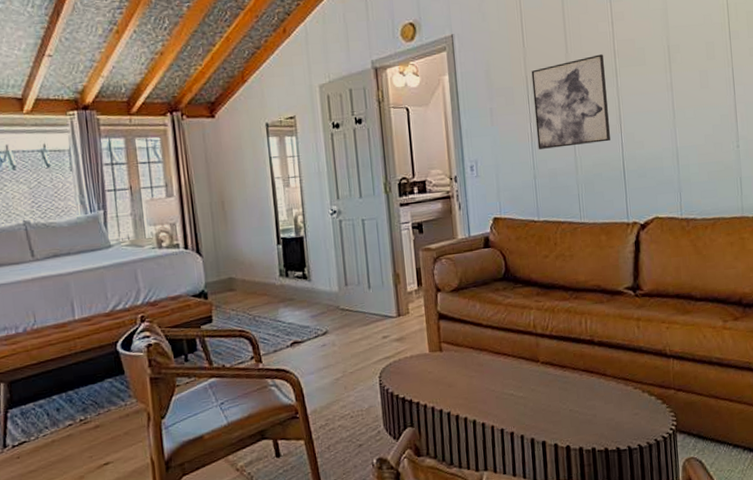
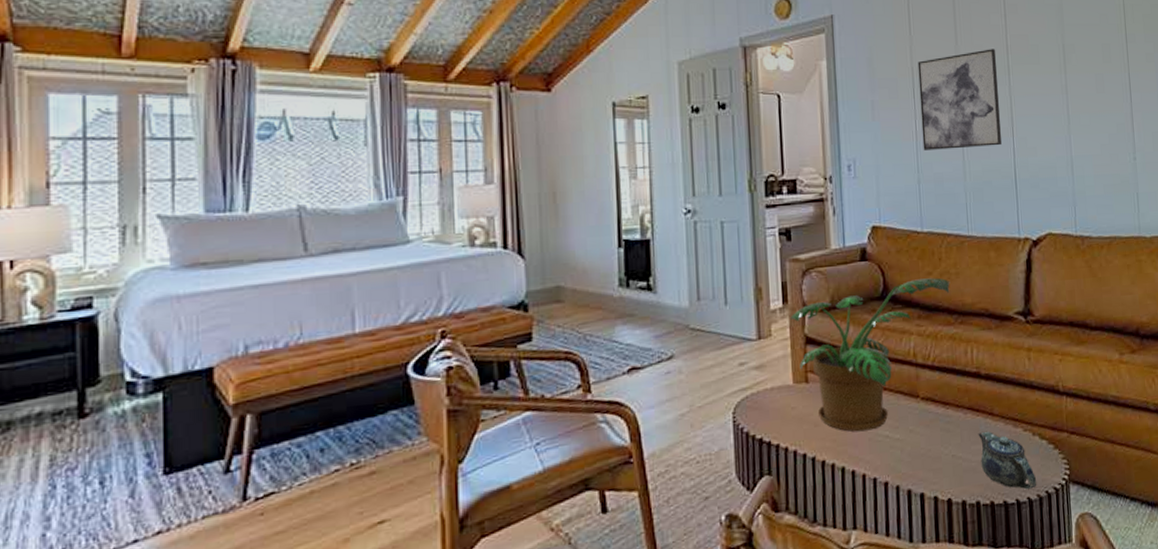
potted plant: none [425,260,565,391] -> present [790,277,950,432]
teapot: none [592,389,647,438] -> present [978,431,1037,490]

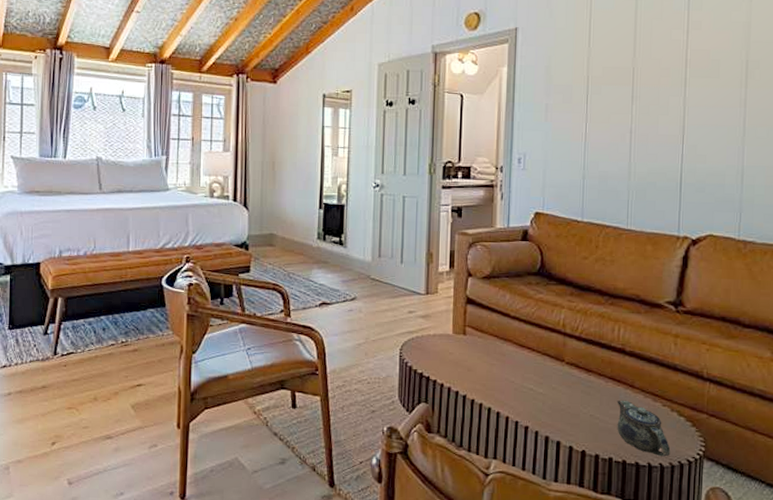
potted plant: present [790,277,950,432] -> none [455,261,605,382]
wall art: present [917,49,1002,150] -> none [591,62,673,151]

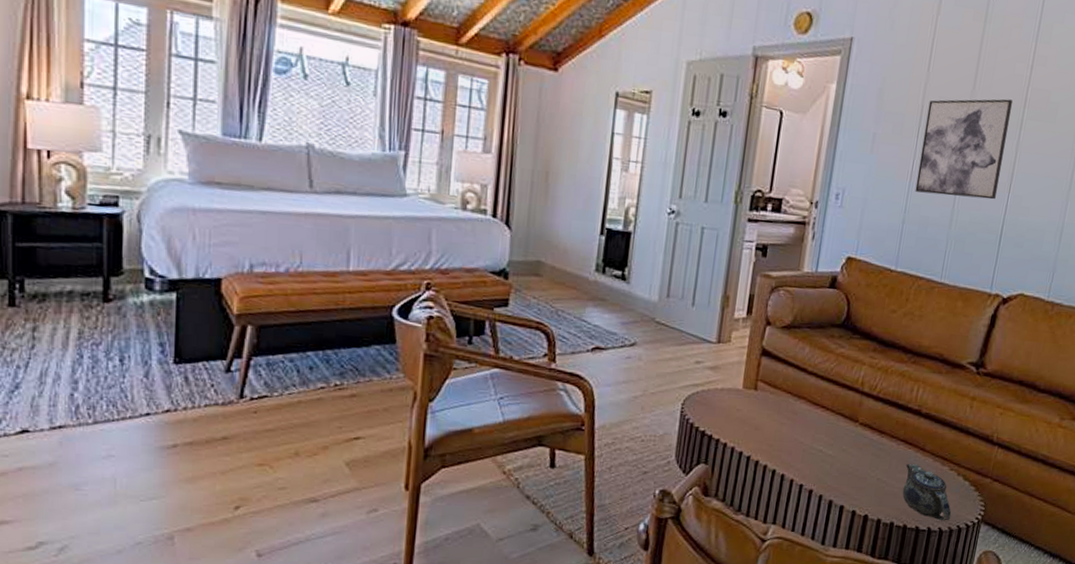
wall art: none [591,62,673,151] -> present [915,99,1013,200]

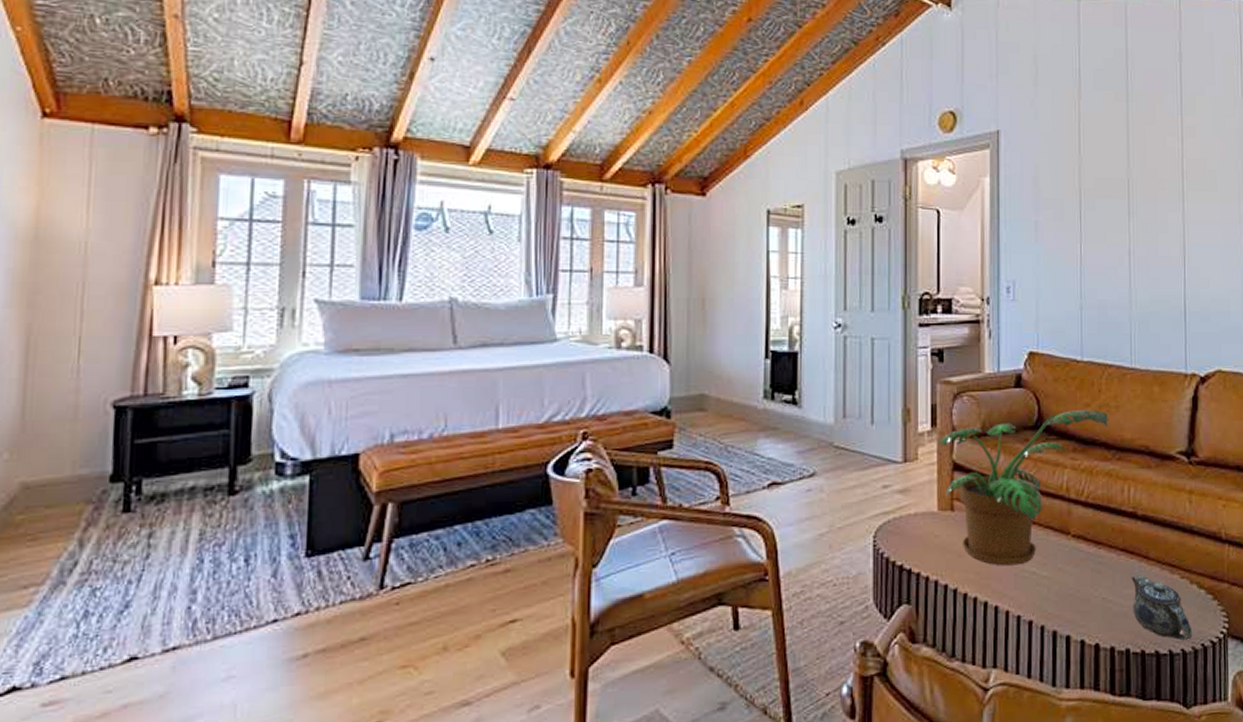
potted plant: none [751,314,912,443] -> present [938,410,1109,566]
wall art: present [915,99,1013,200] -> none [1086,173,1172,276]

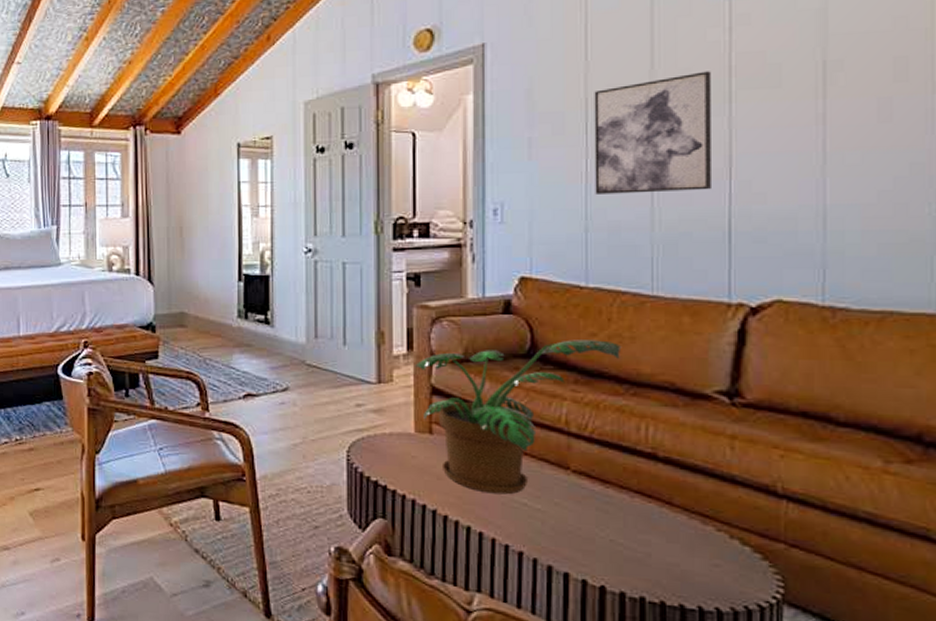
wall art: none [1086,173,1172,276] -> present [594,71,711,194]
teapot: present [1131,575,1193,641] -> none [648,521,732,599]

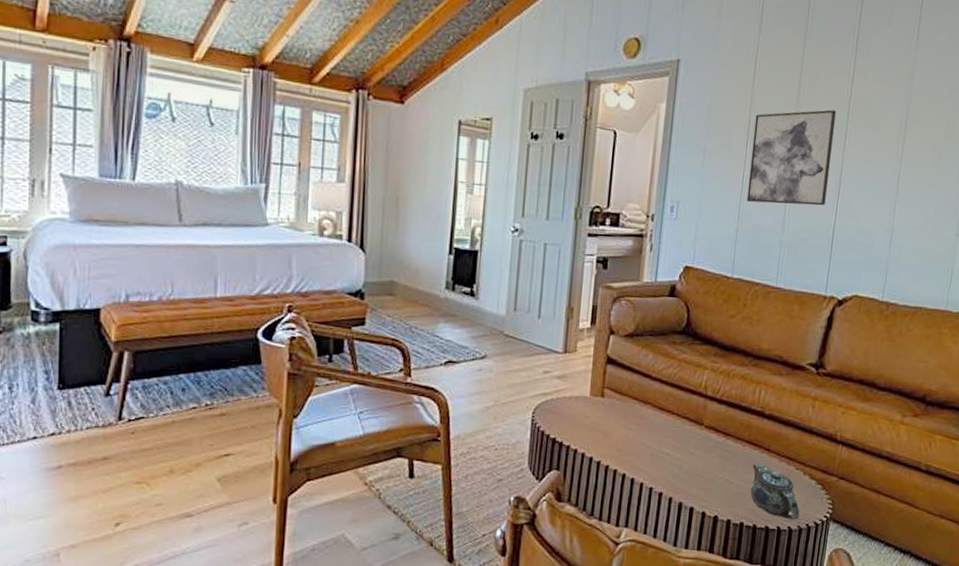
potted plant: present [415,339,622,495] -> none [596,320,751,447]
teapot: none [648,521,732,599] -> present [750,464,800,520]

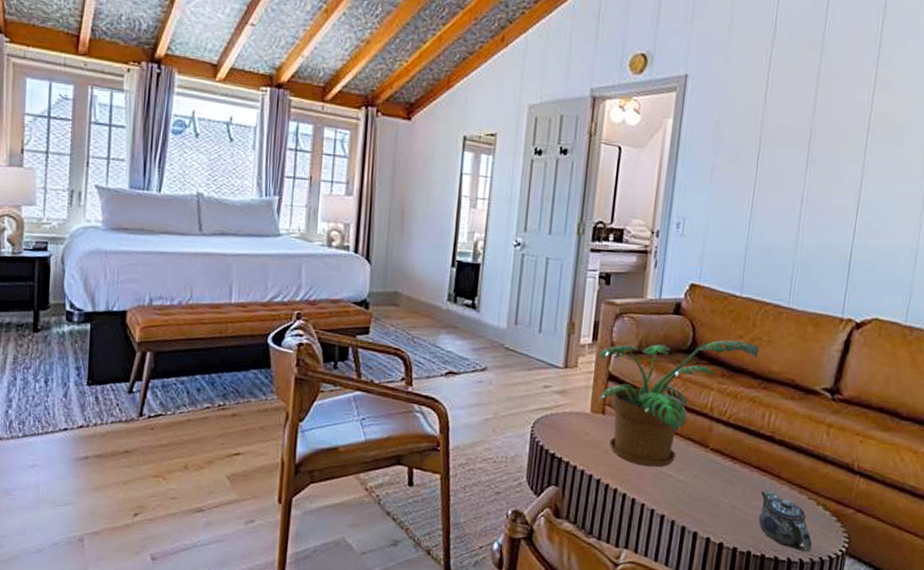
potted plant: none [596,320,751,447] -> present [597,340,761,468]
wall art: present [746,109,836,206] -> none [757,125,855,225]

